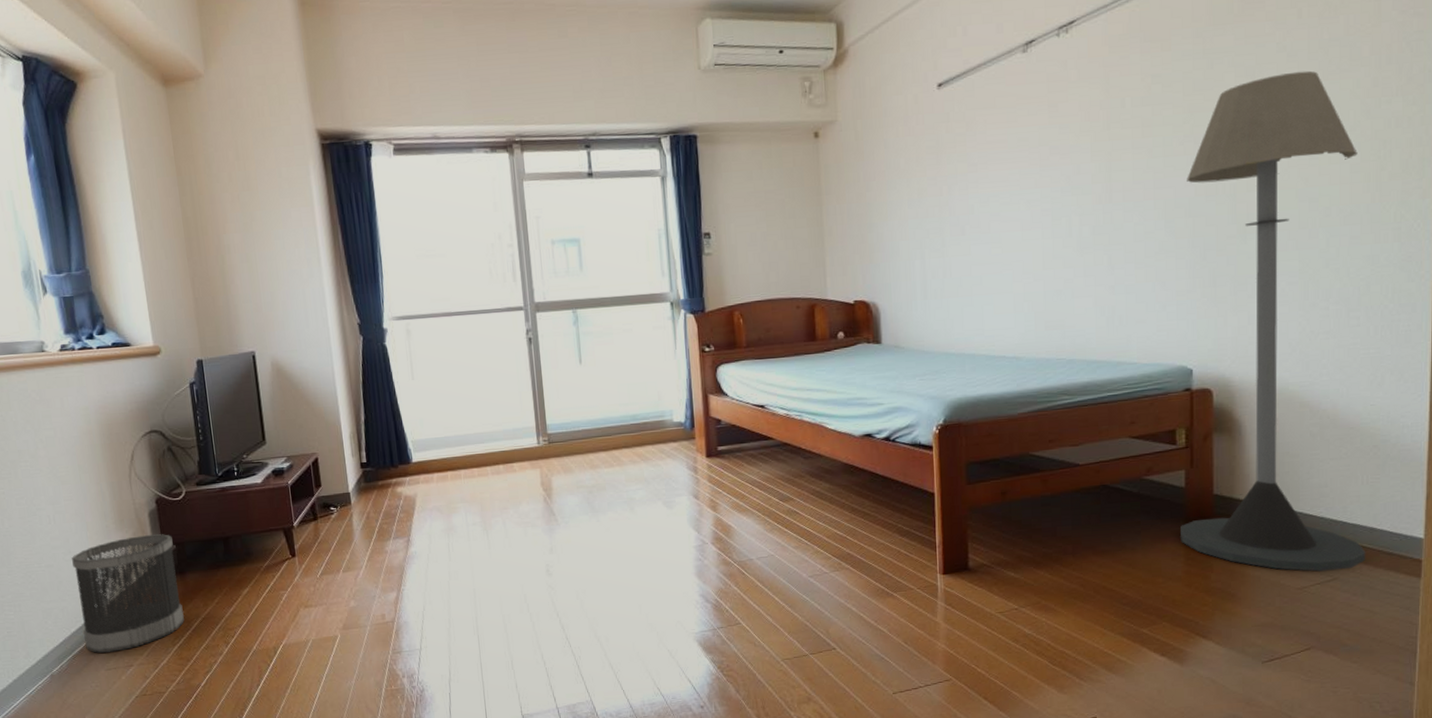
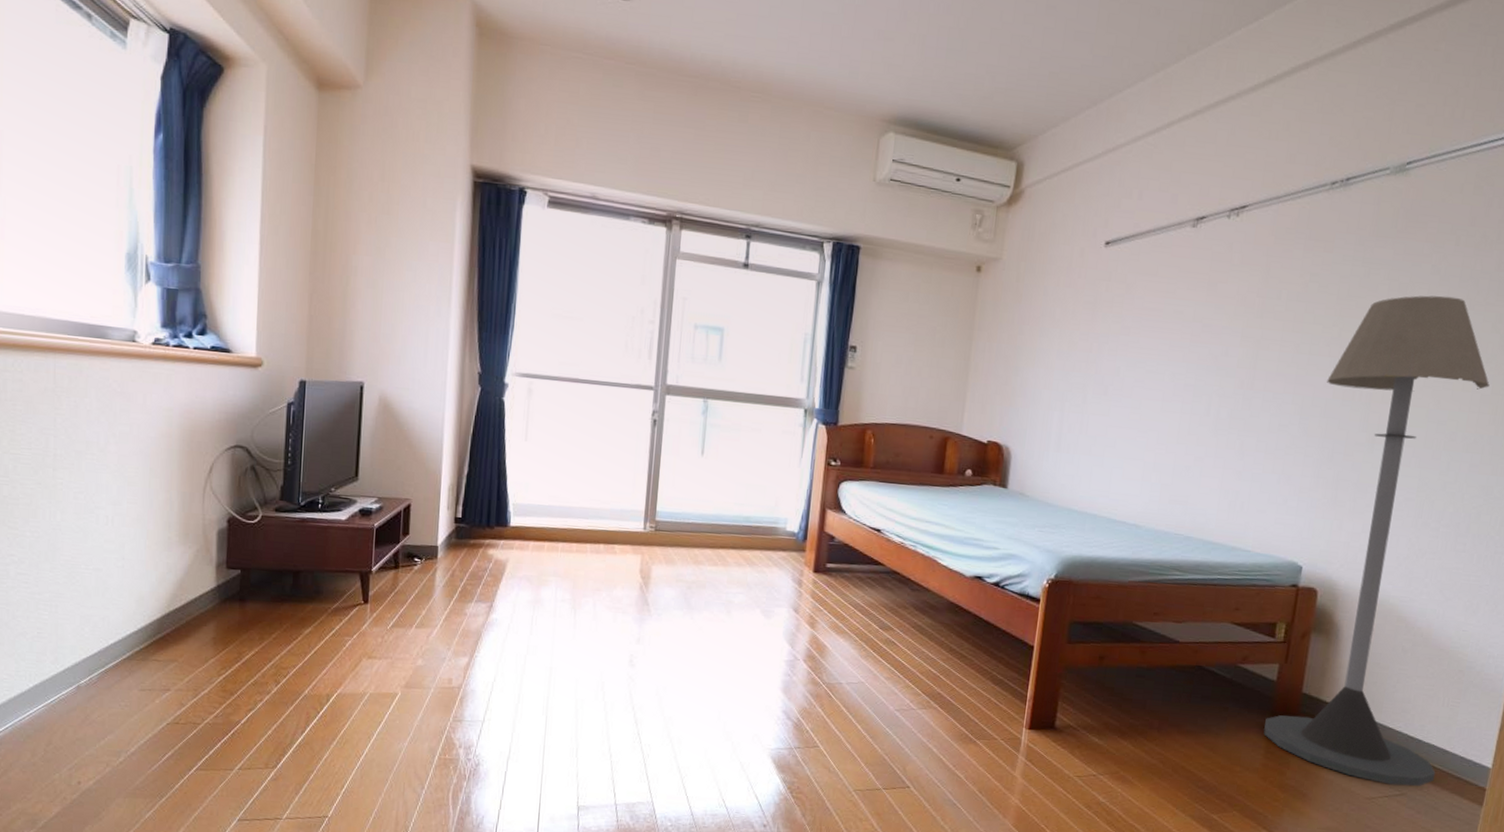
wastebasket: present [72,534,184,653] -> none [122,553,238,672]

